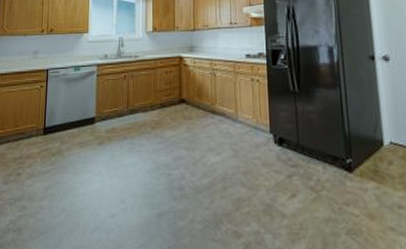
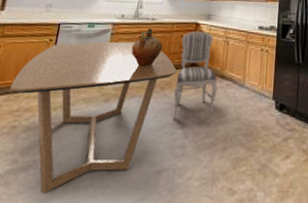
dining table: none [10,81,166,239] -> present [9,41,177,193]
ceramic jug: none [118,66,148,107] -> present [131,28,163,67]
dining chair: none [166,64,209,161] -> present [173,31,218,120]

